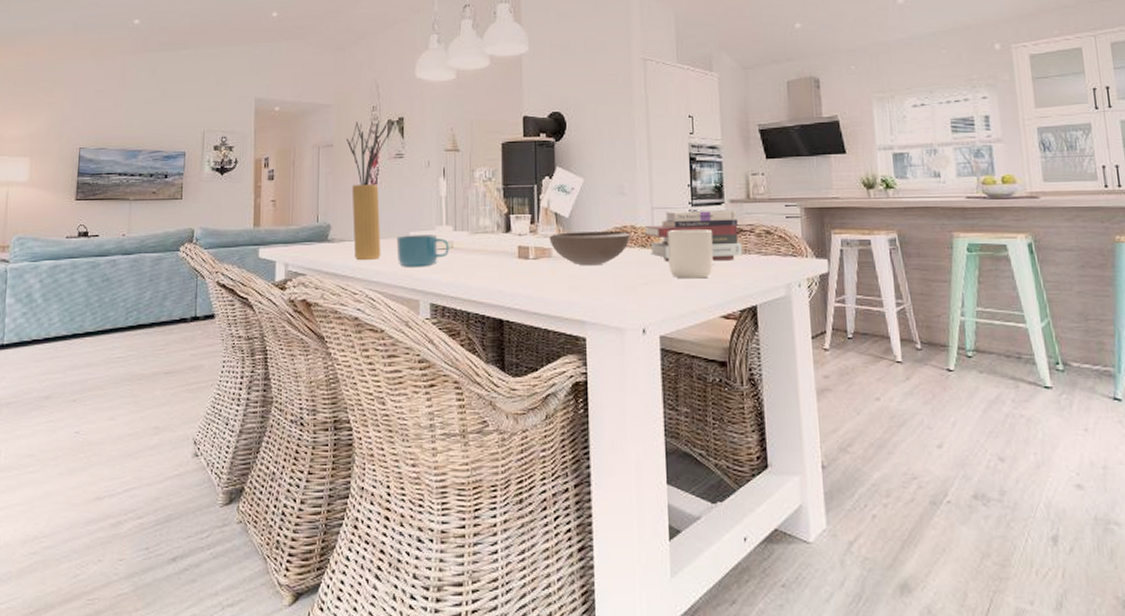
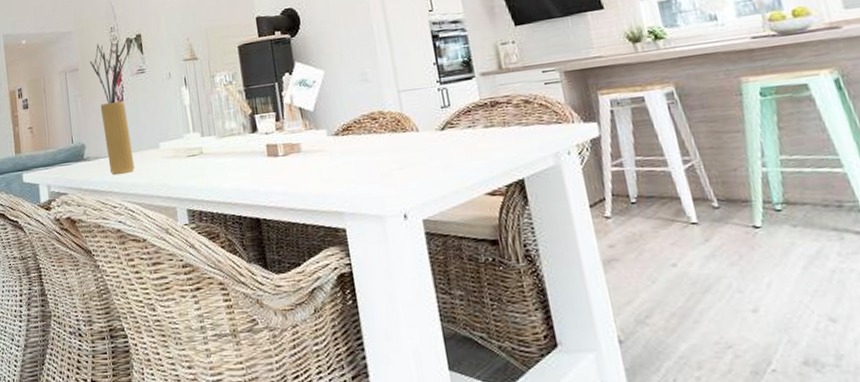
cup: present [396,234,449,269] -> none [147,142,200,178]
bowl: present [549,231,631,266] -> none [296,118,380,157]
books: present [643,209,742,262] -> none [392,83,501,144]
mug: present [667,228,714,279] -> none [417,106,472,160]

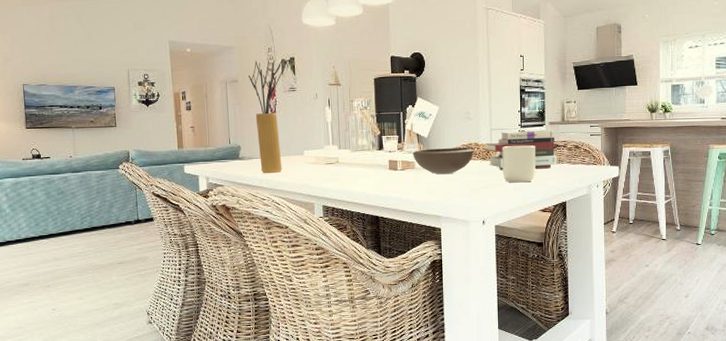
bowl: none [296,118,380,157] -> present [413,147,475,175]
books: none [392,83,501,144] -> present [484,129,557,170]
mug: none [417,106,472,160] -> present [502,145,536,183]

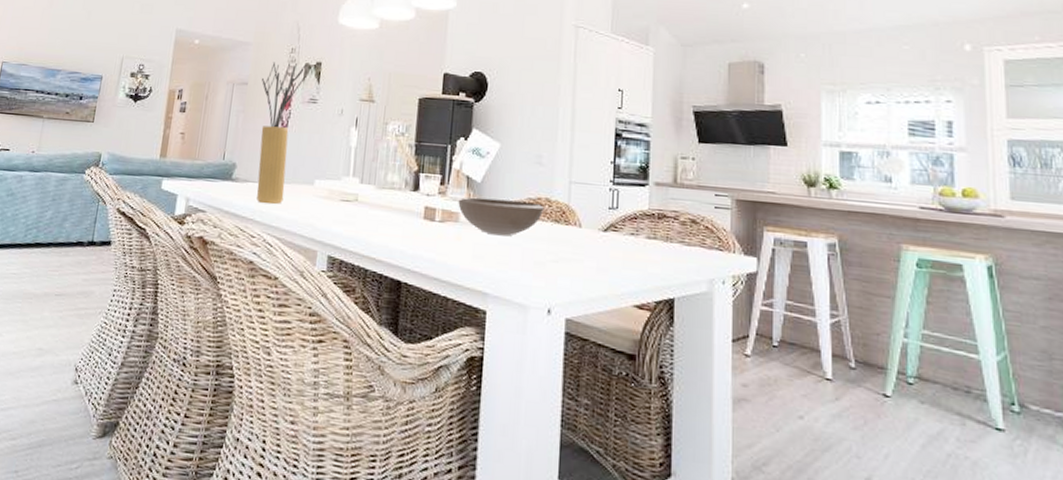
books: present [484,129,557,170] -> none [558,188,664,248]
mug: present [502,145,536,183] -> none [581,207,634,263]

